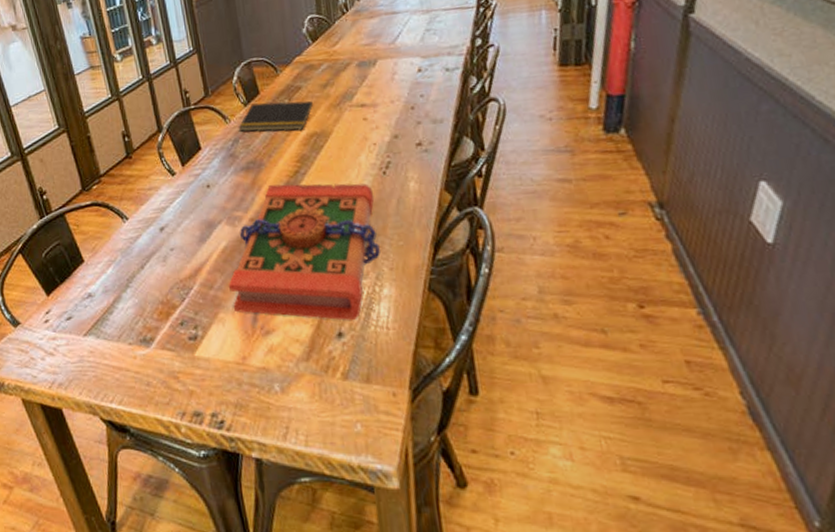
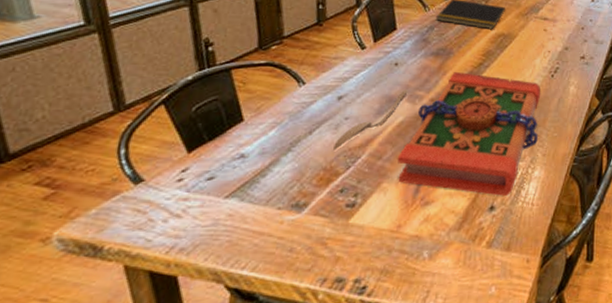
spoon: none [166,212,225,283] -> present [333,89,408,150]

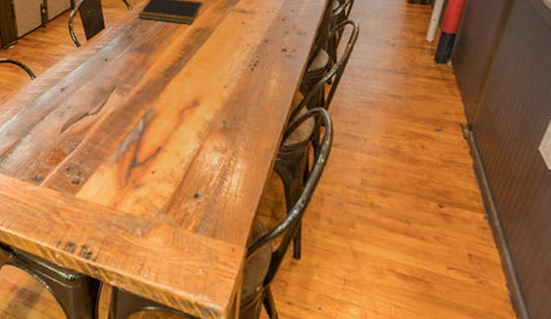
book: present [397,72,541,196] -> none [111,66,241,185]

